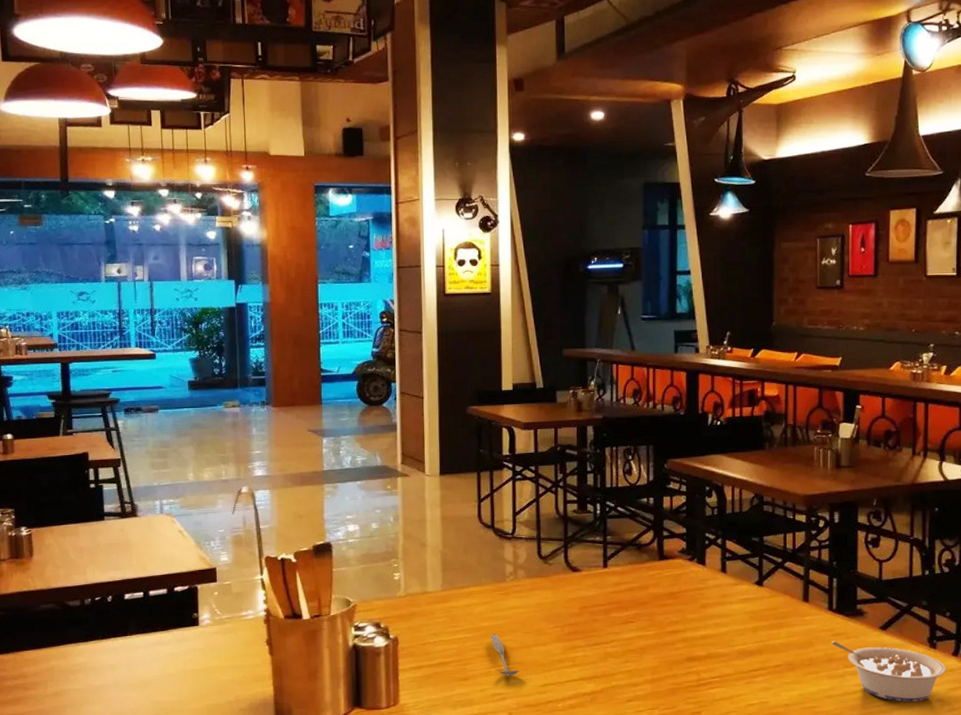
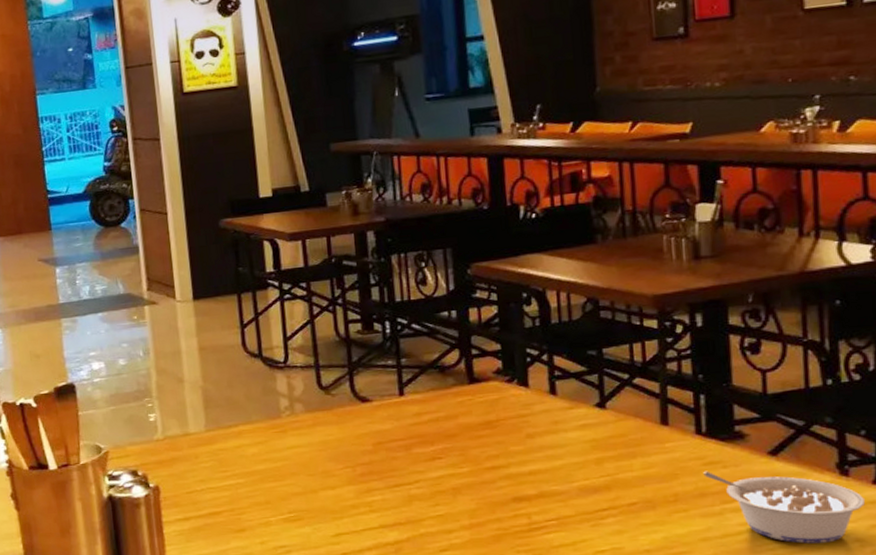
spoon: present [490,634,520,676] -> none [267,478,306,526]

